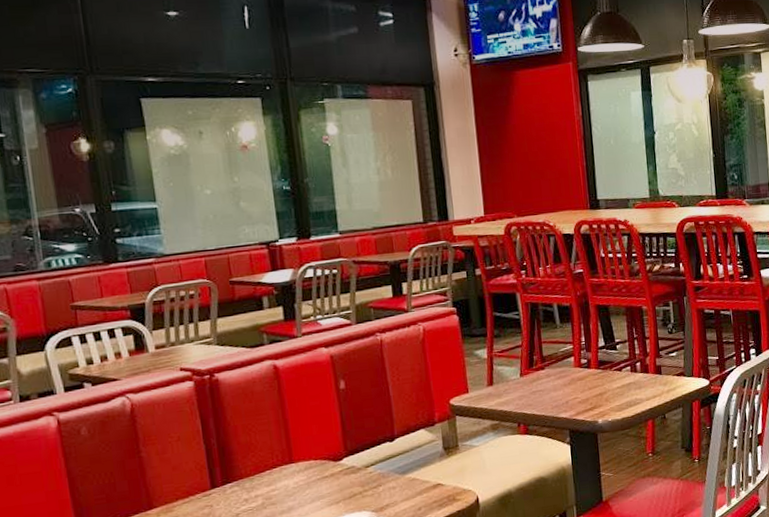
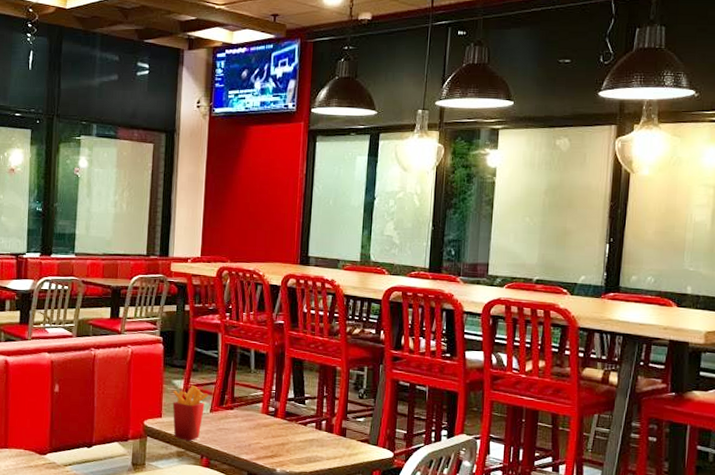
french fries: none [477,351,516,412] -> present [172,384,209,441]

